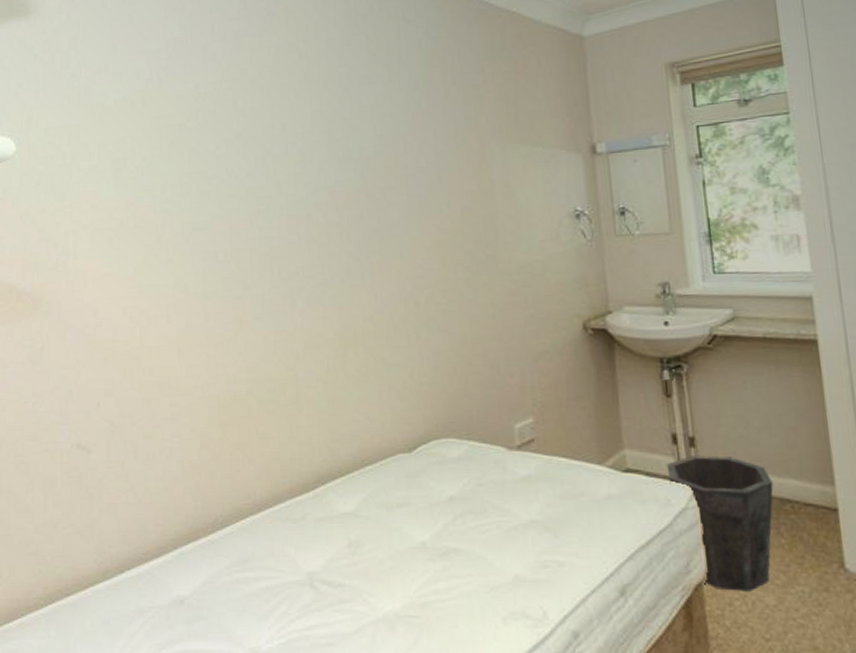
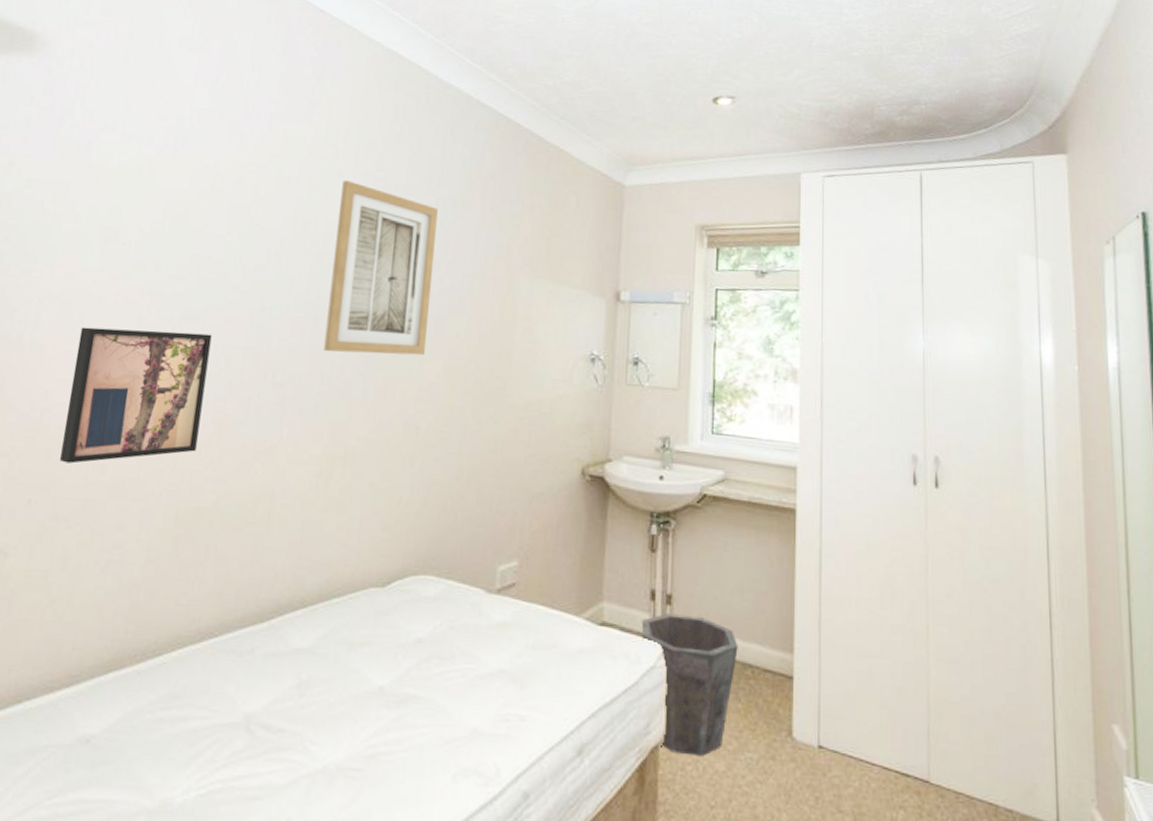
wall art: none [111,241,225,369] -> present [60,327,212,464]
wall art: none [310,80,413,243] -> present [323,180,438,356]

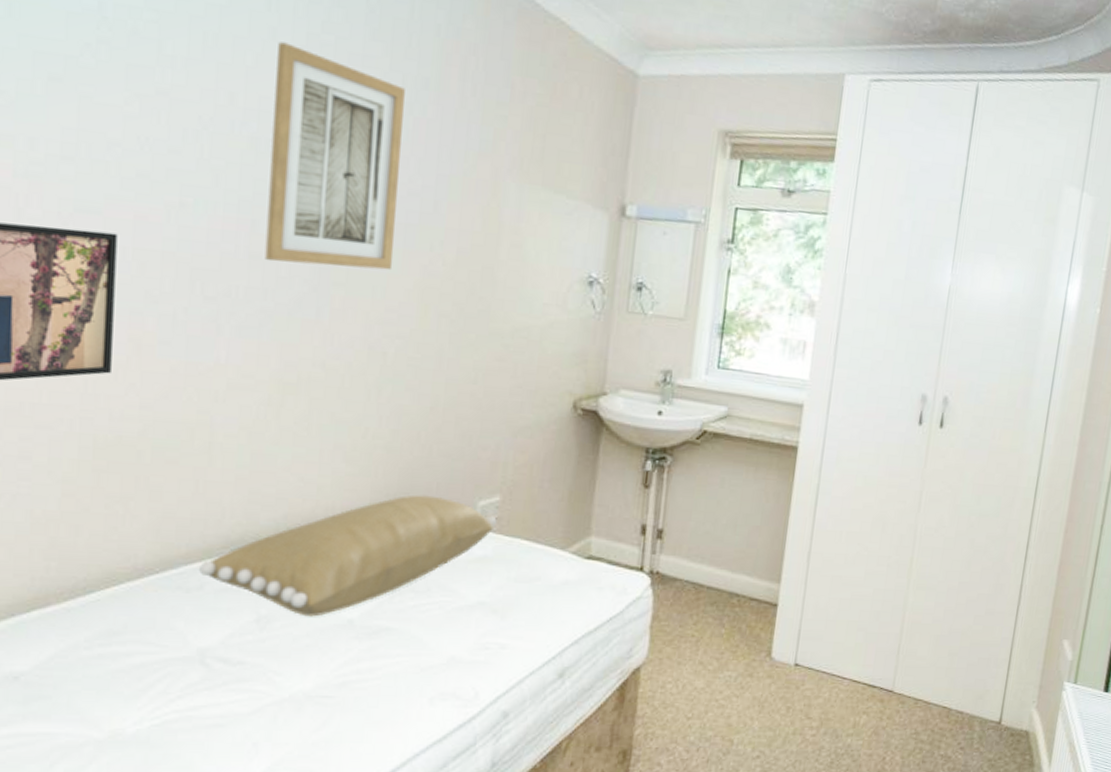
pillow: none [251,560,515,683] -> present [199,494,497,617]
waste bin: present [641,613,738,756] -> none [629,547,727,676]

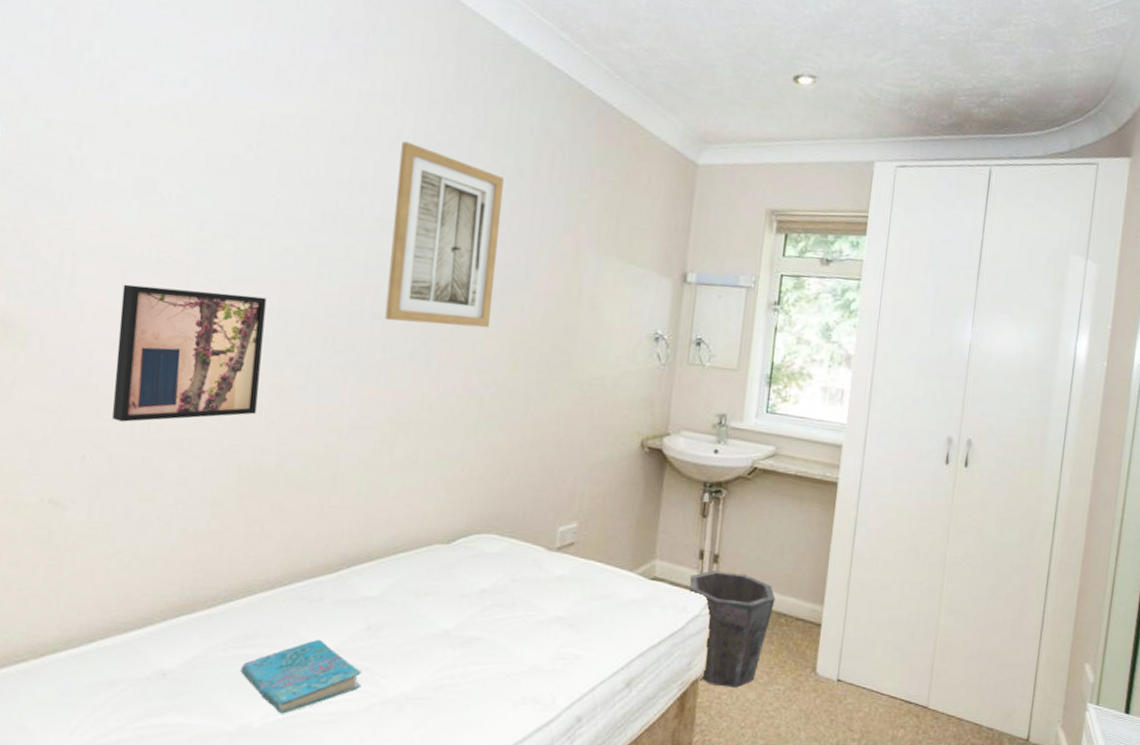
cover: none [107,634,252,718] -> present [240,640,362,714]
pillow: present [199,494,497,617] -> none [321,520,574,627]
waste bin: none [629,547,727,676] -> present [689,570,775,688]

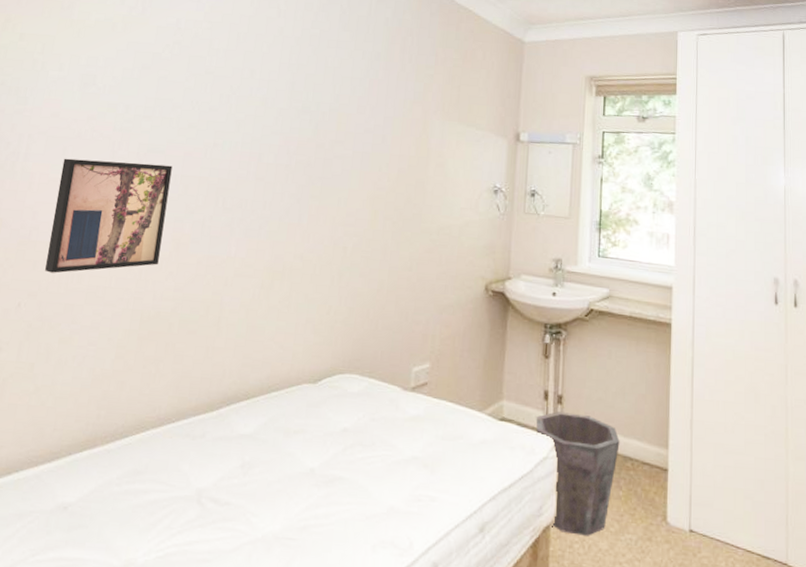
cover: present [240,640,362,714] -> none [130,476,235,551]
wall art: present [385,141,504,328] -> none [266,36,364,186]

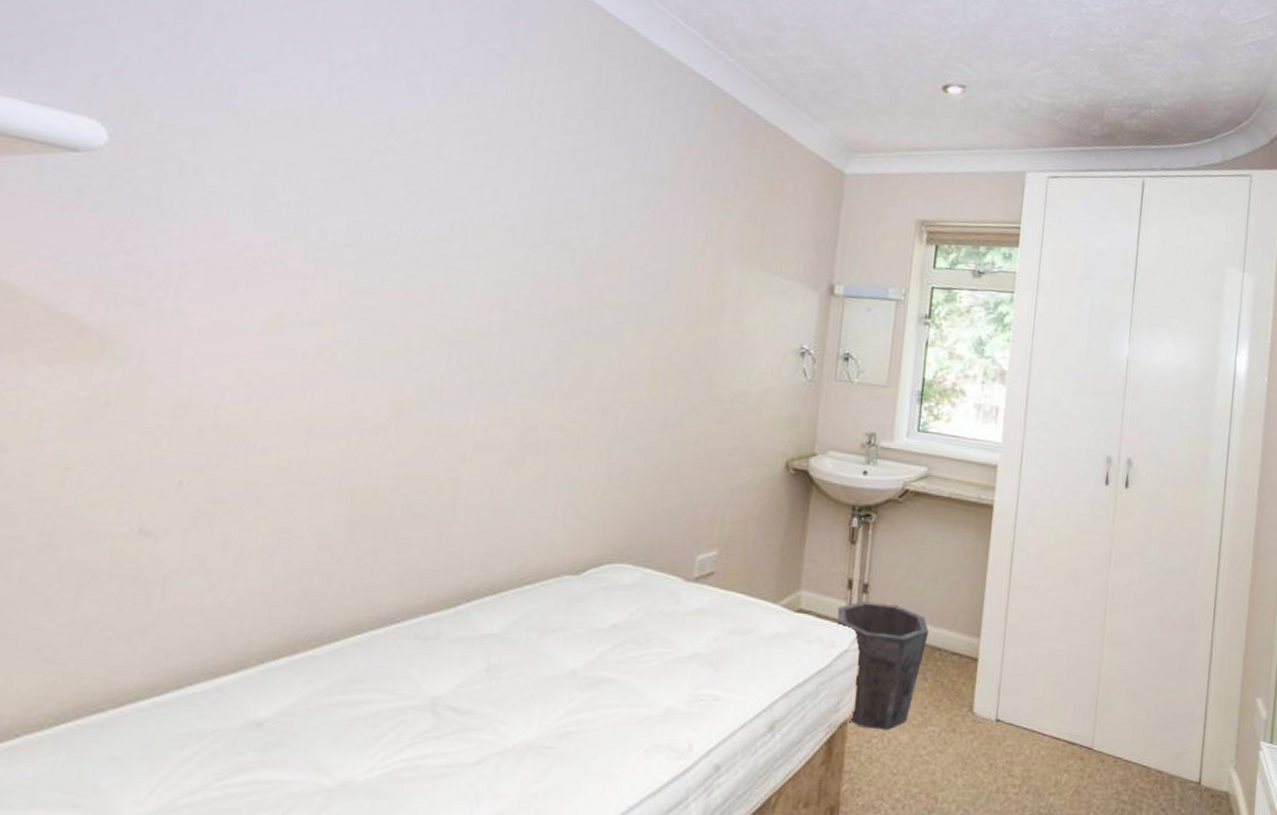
wall art: present [45,158,173,273] -> none [215,296,388,444]

